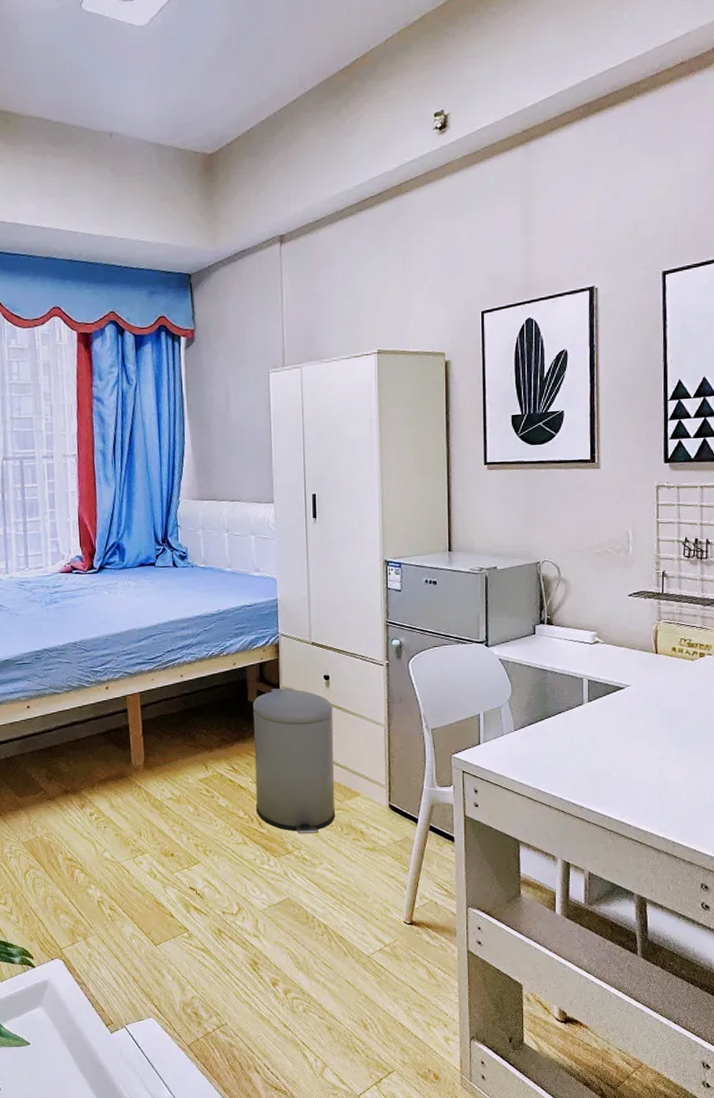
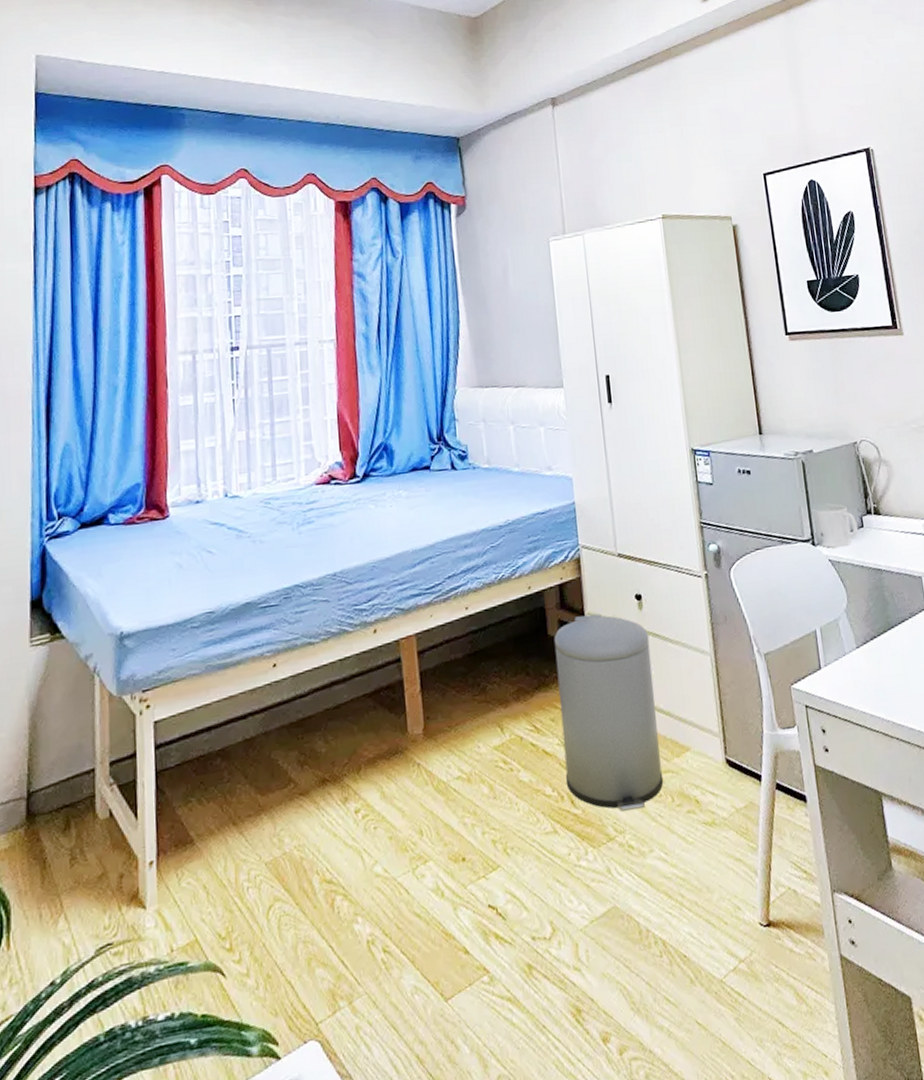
mug: none [488,612,530,650] -> present [812,503,859,548]

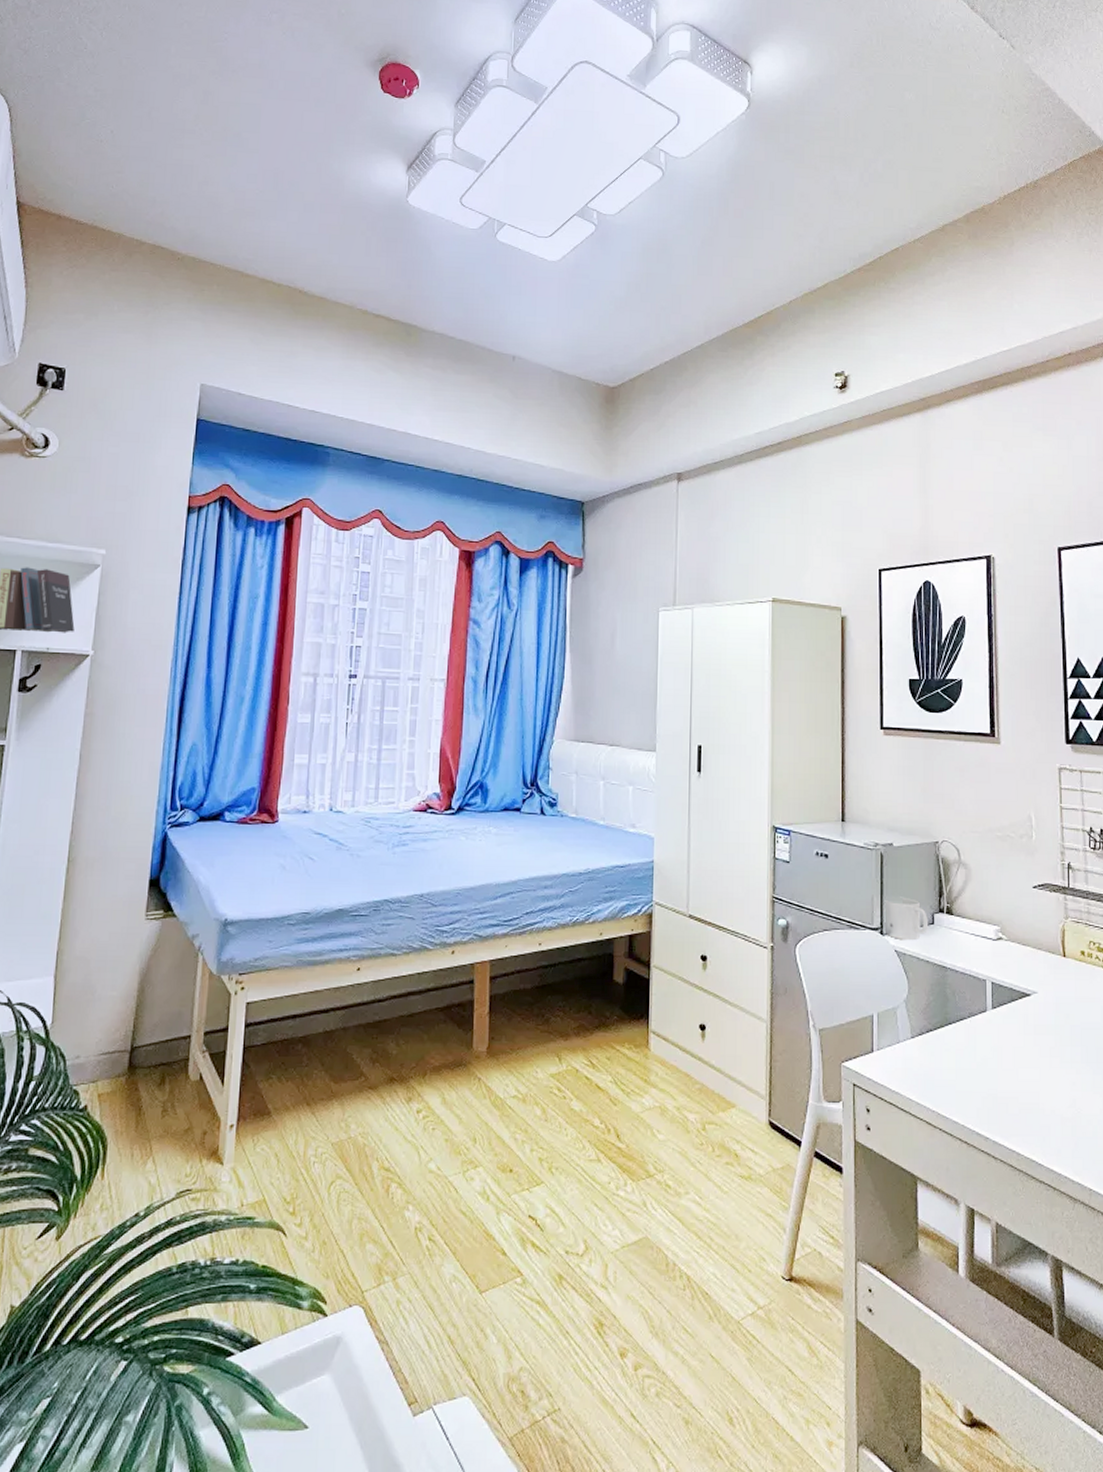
pedal bin: present [553,613,663,812] -> none [615,967,709,1154]

